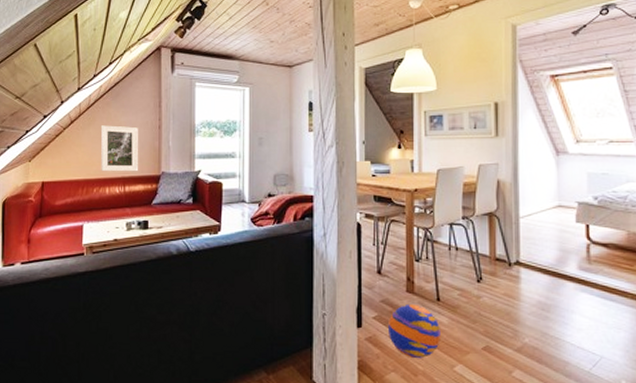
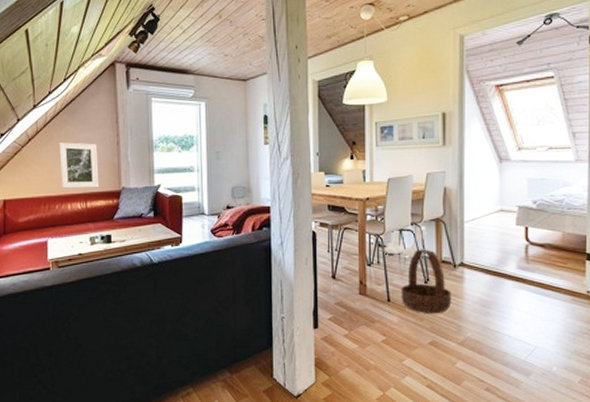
ball: present [387,303,440,359] -> none [342,305,391,355]
boots: none [432,218,480,254] -> present [383,224,427,257]
basket: none [451,245,507,317] -> present [401,249,452,314]

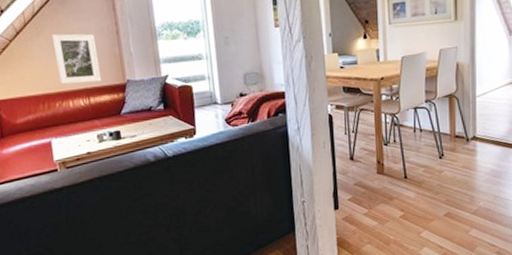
boots: present [383,224,427,257] -> none [398,101,441,134]
basket: present [401,249,452,314] -> none [417,125,465,188]

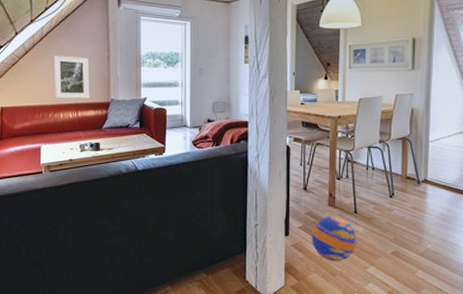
ball: none [361,183,408,231] -> present [311,215,356,262]

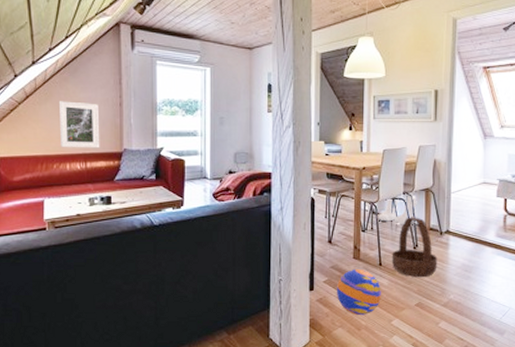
boots: none [352,142,394,173] -> present [376,193,417,224]
basket: none [367,165,415,226] -> present [391,217,438,278]

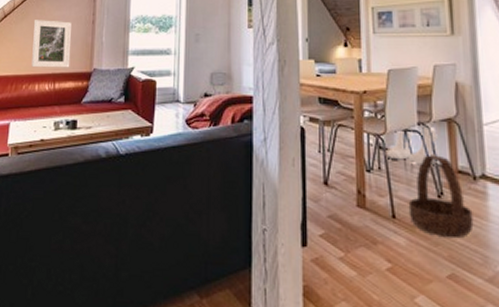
ball: present [336,268,381,316] -> none [336,220,398,287]

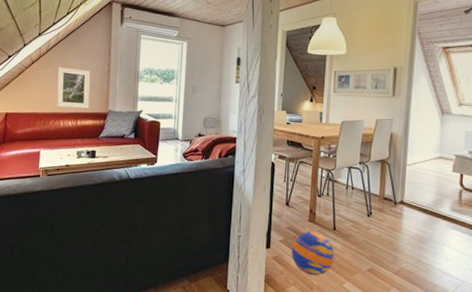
ball: none [336,220,398,287] -> present [291,231,334,276]
boots: present [384,124,439,165] -> none [332,163,373,193]
basket: present [408,155,474,239] -> none [345,186,391,245]

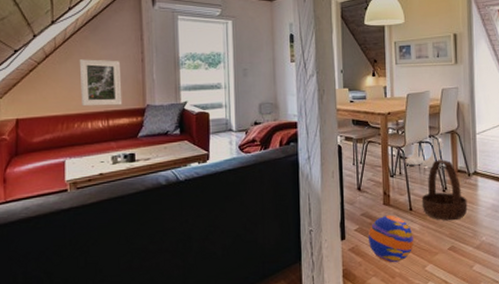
boots: none [332,163,373,193] -> present [404,136,444,168]
basket: none [345,186,391,245] -> present [421,159,468,221]

